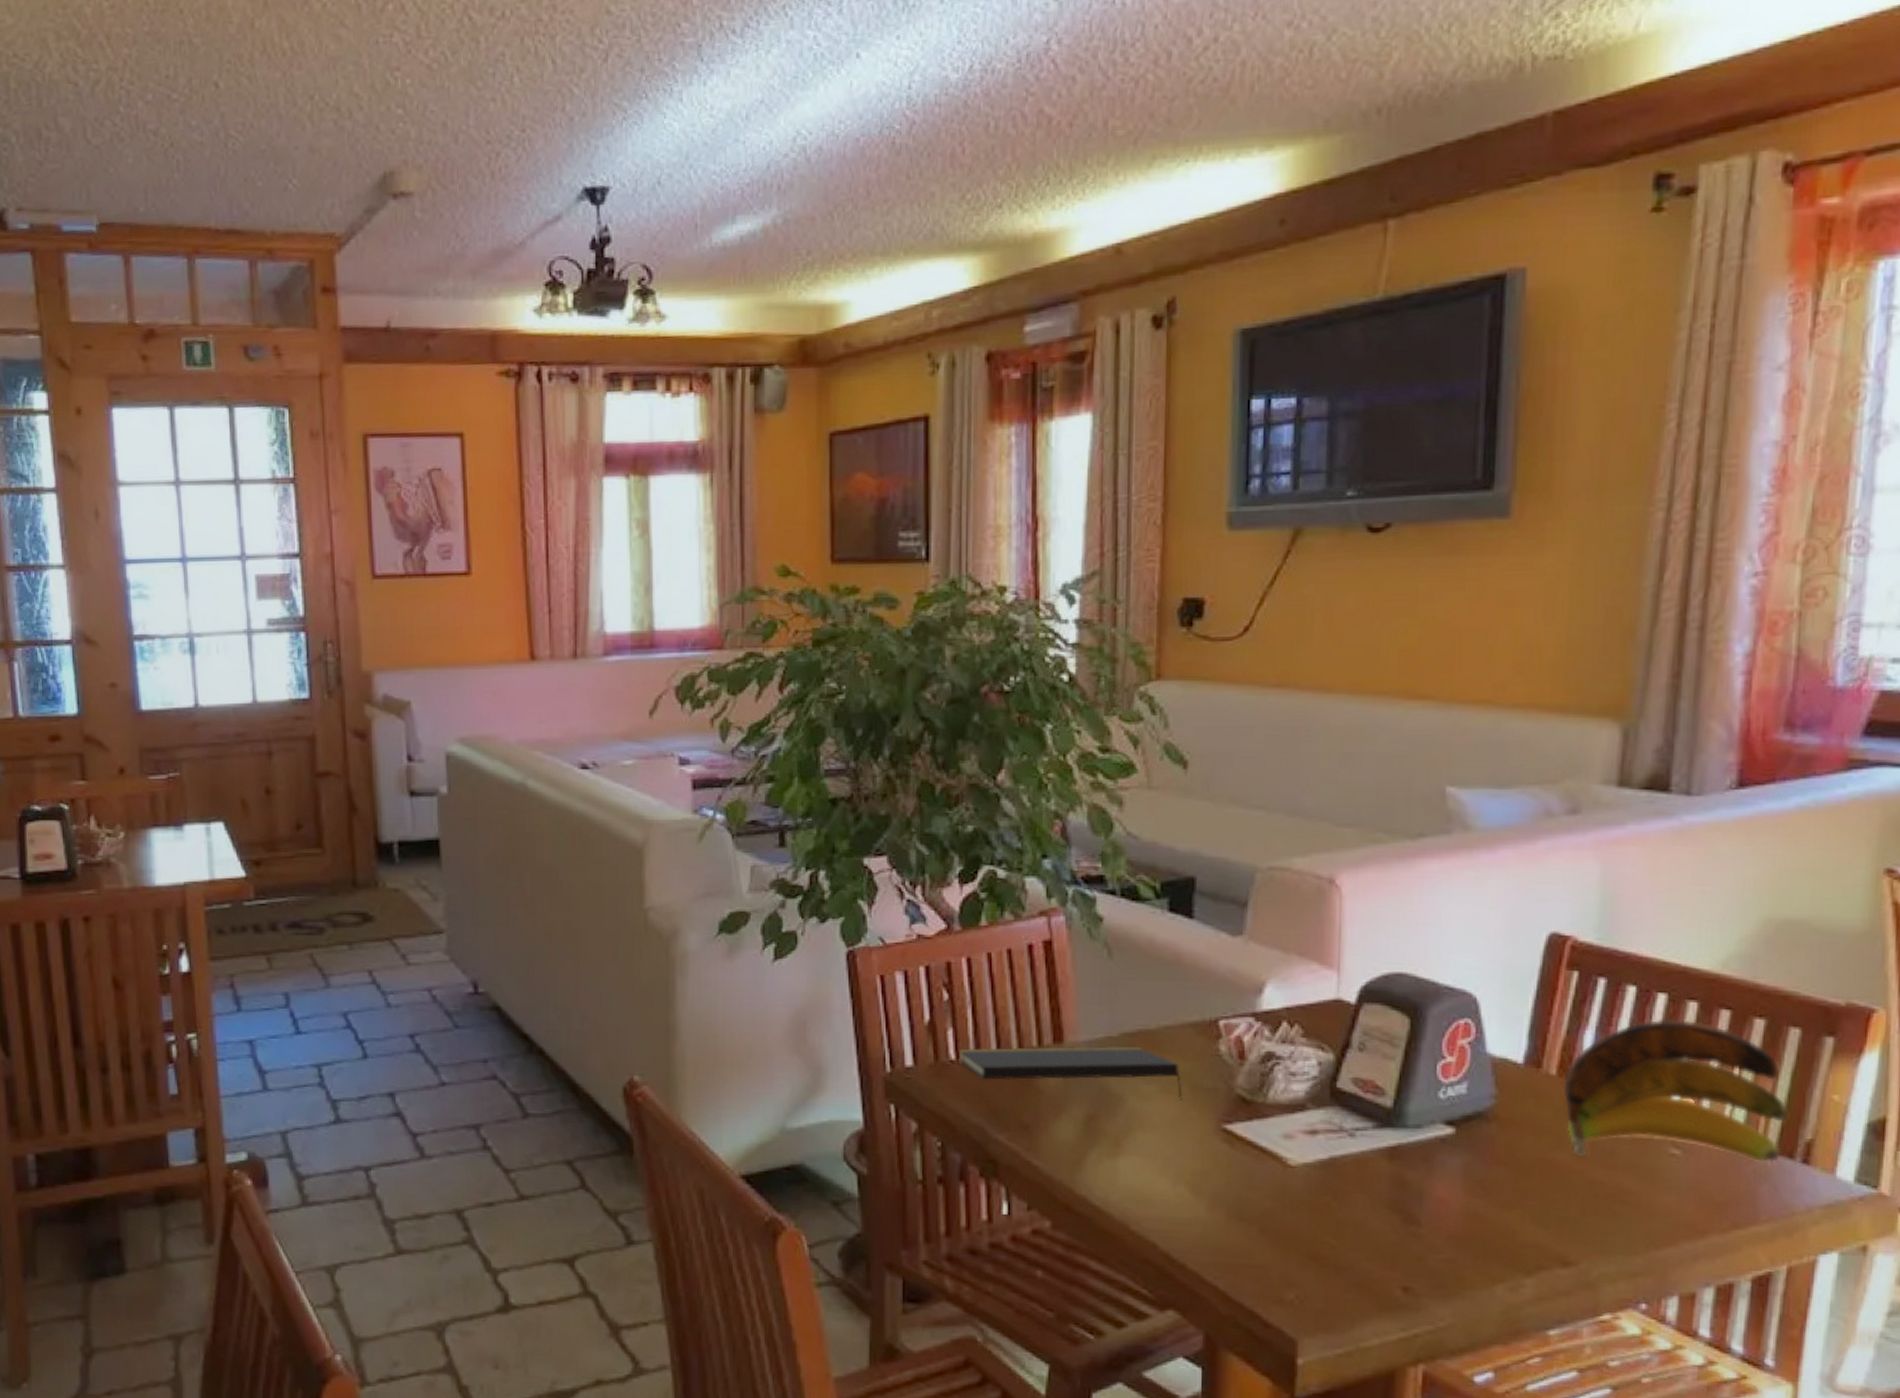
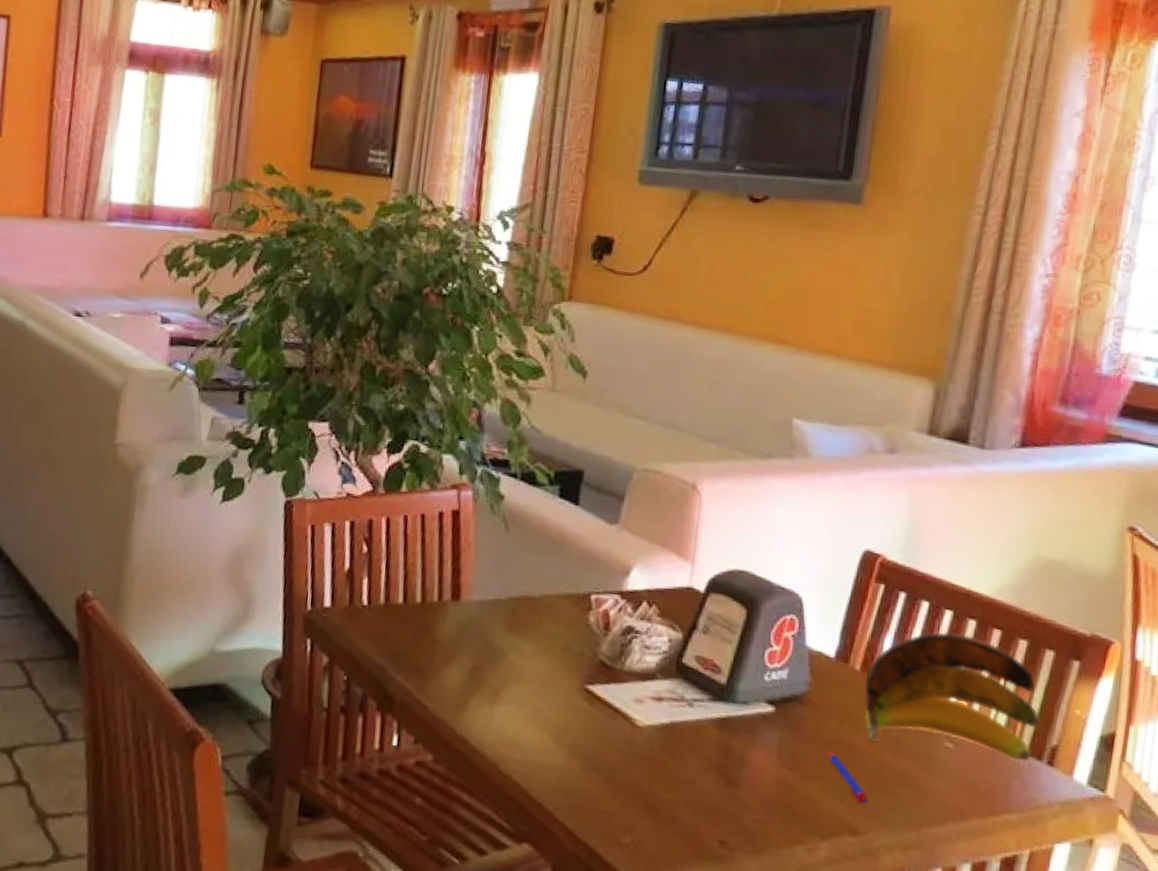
notepad: present [958,1046,1183,1101] -> none [370,596,555,661]
pen: none [1525,1171,1579,1229] -> present [827,750,868,803]

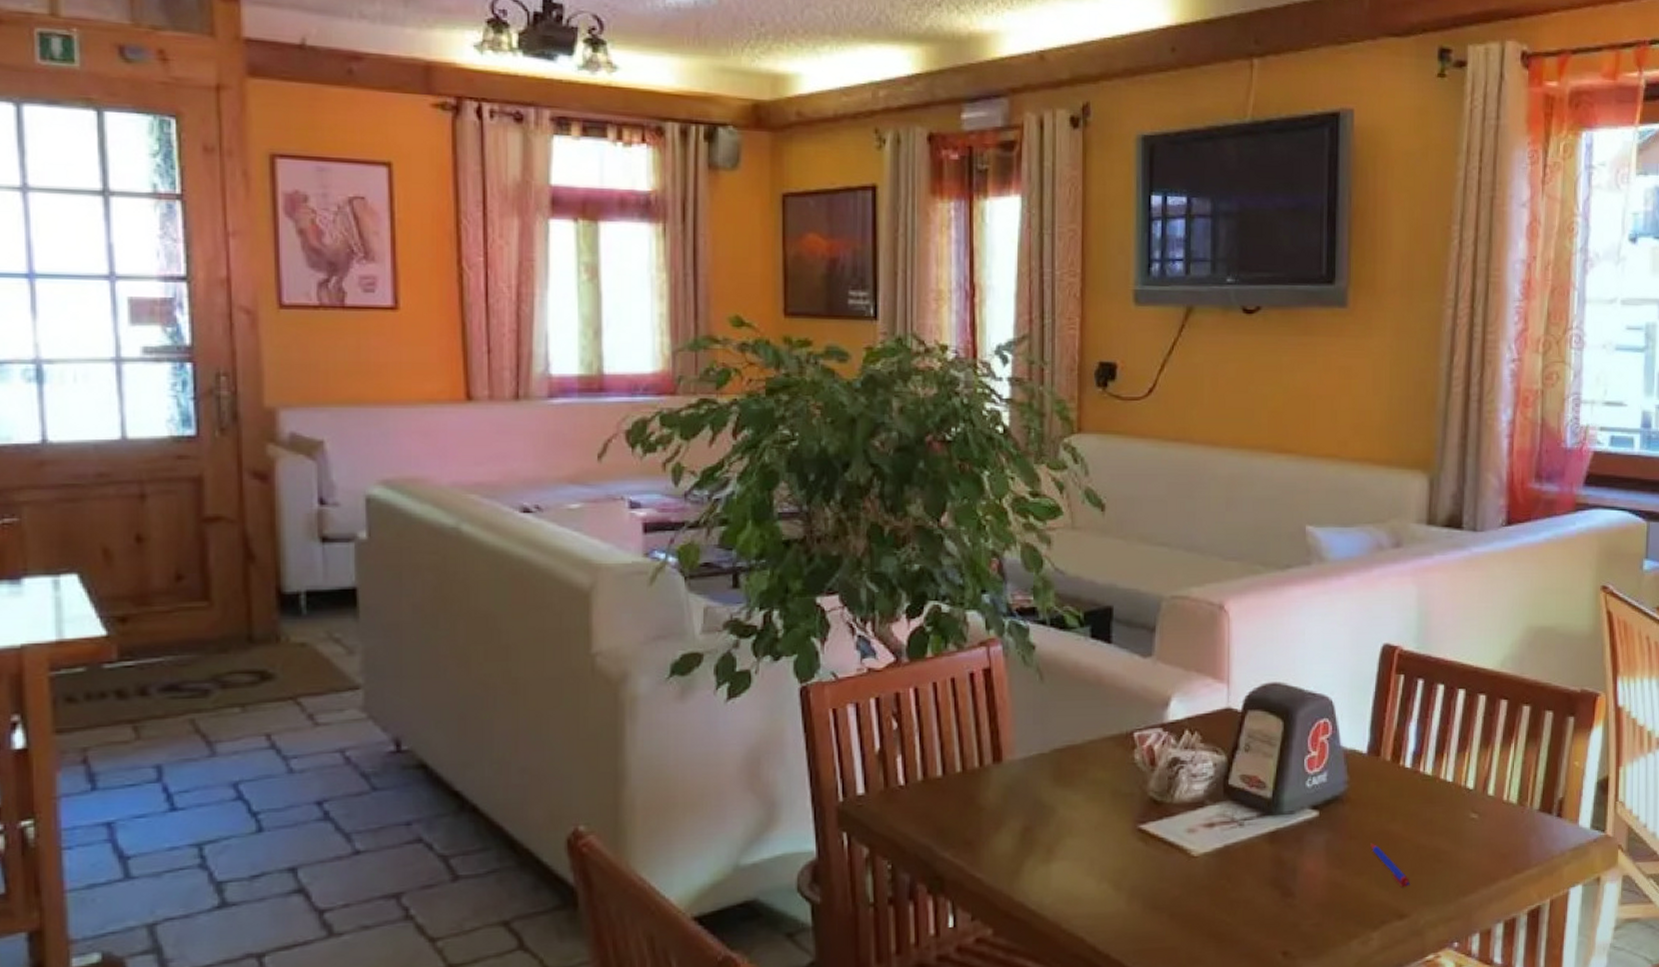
banana: present [864,631,1041,762] -> none [1396,710,1547,827]

